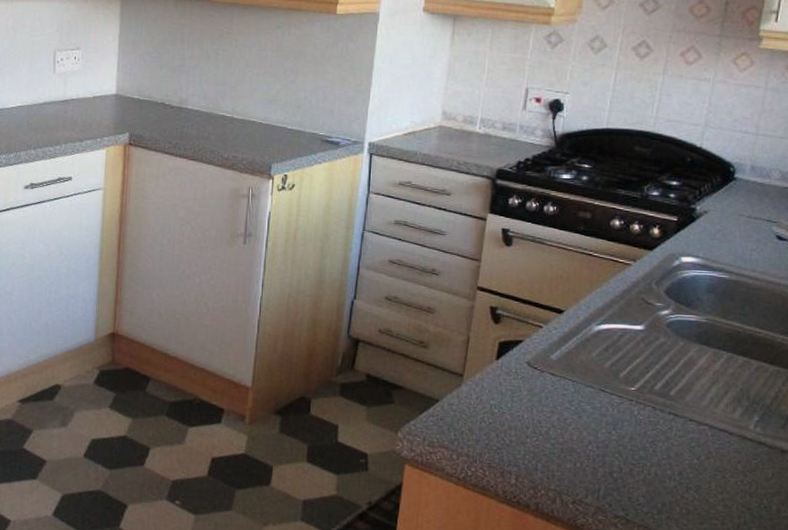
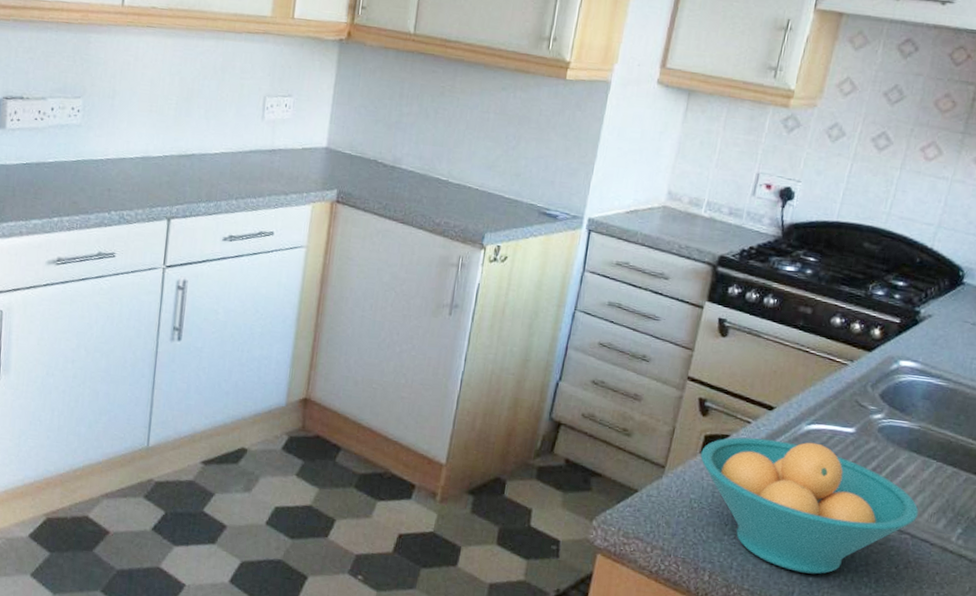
fruit bowl: none [496,341,714,471] -> present [700,437,919,574]

